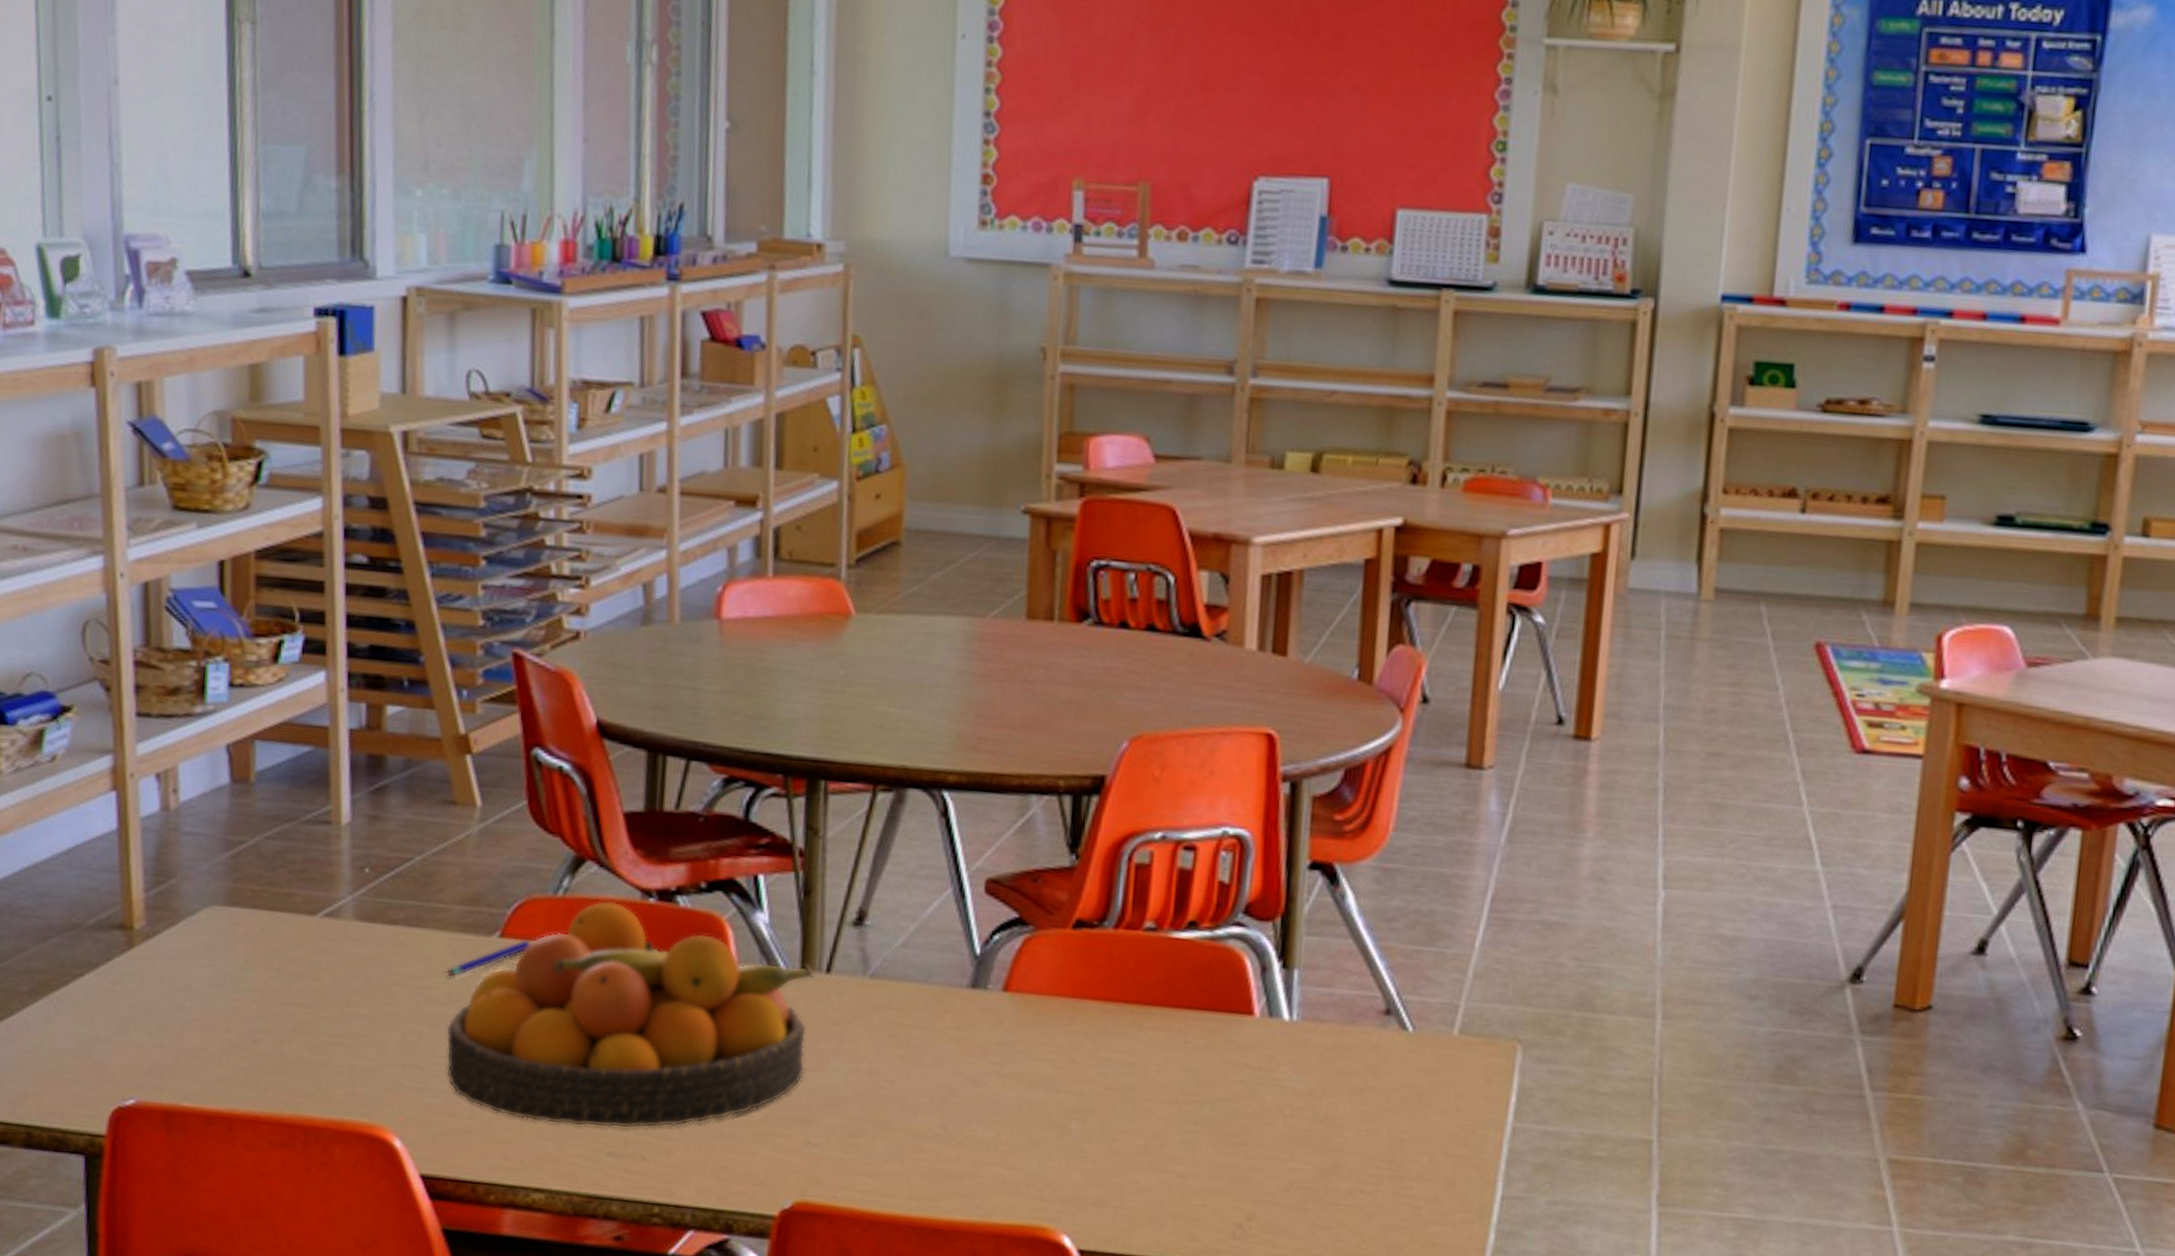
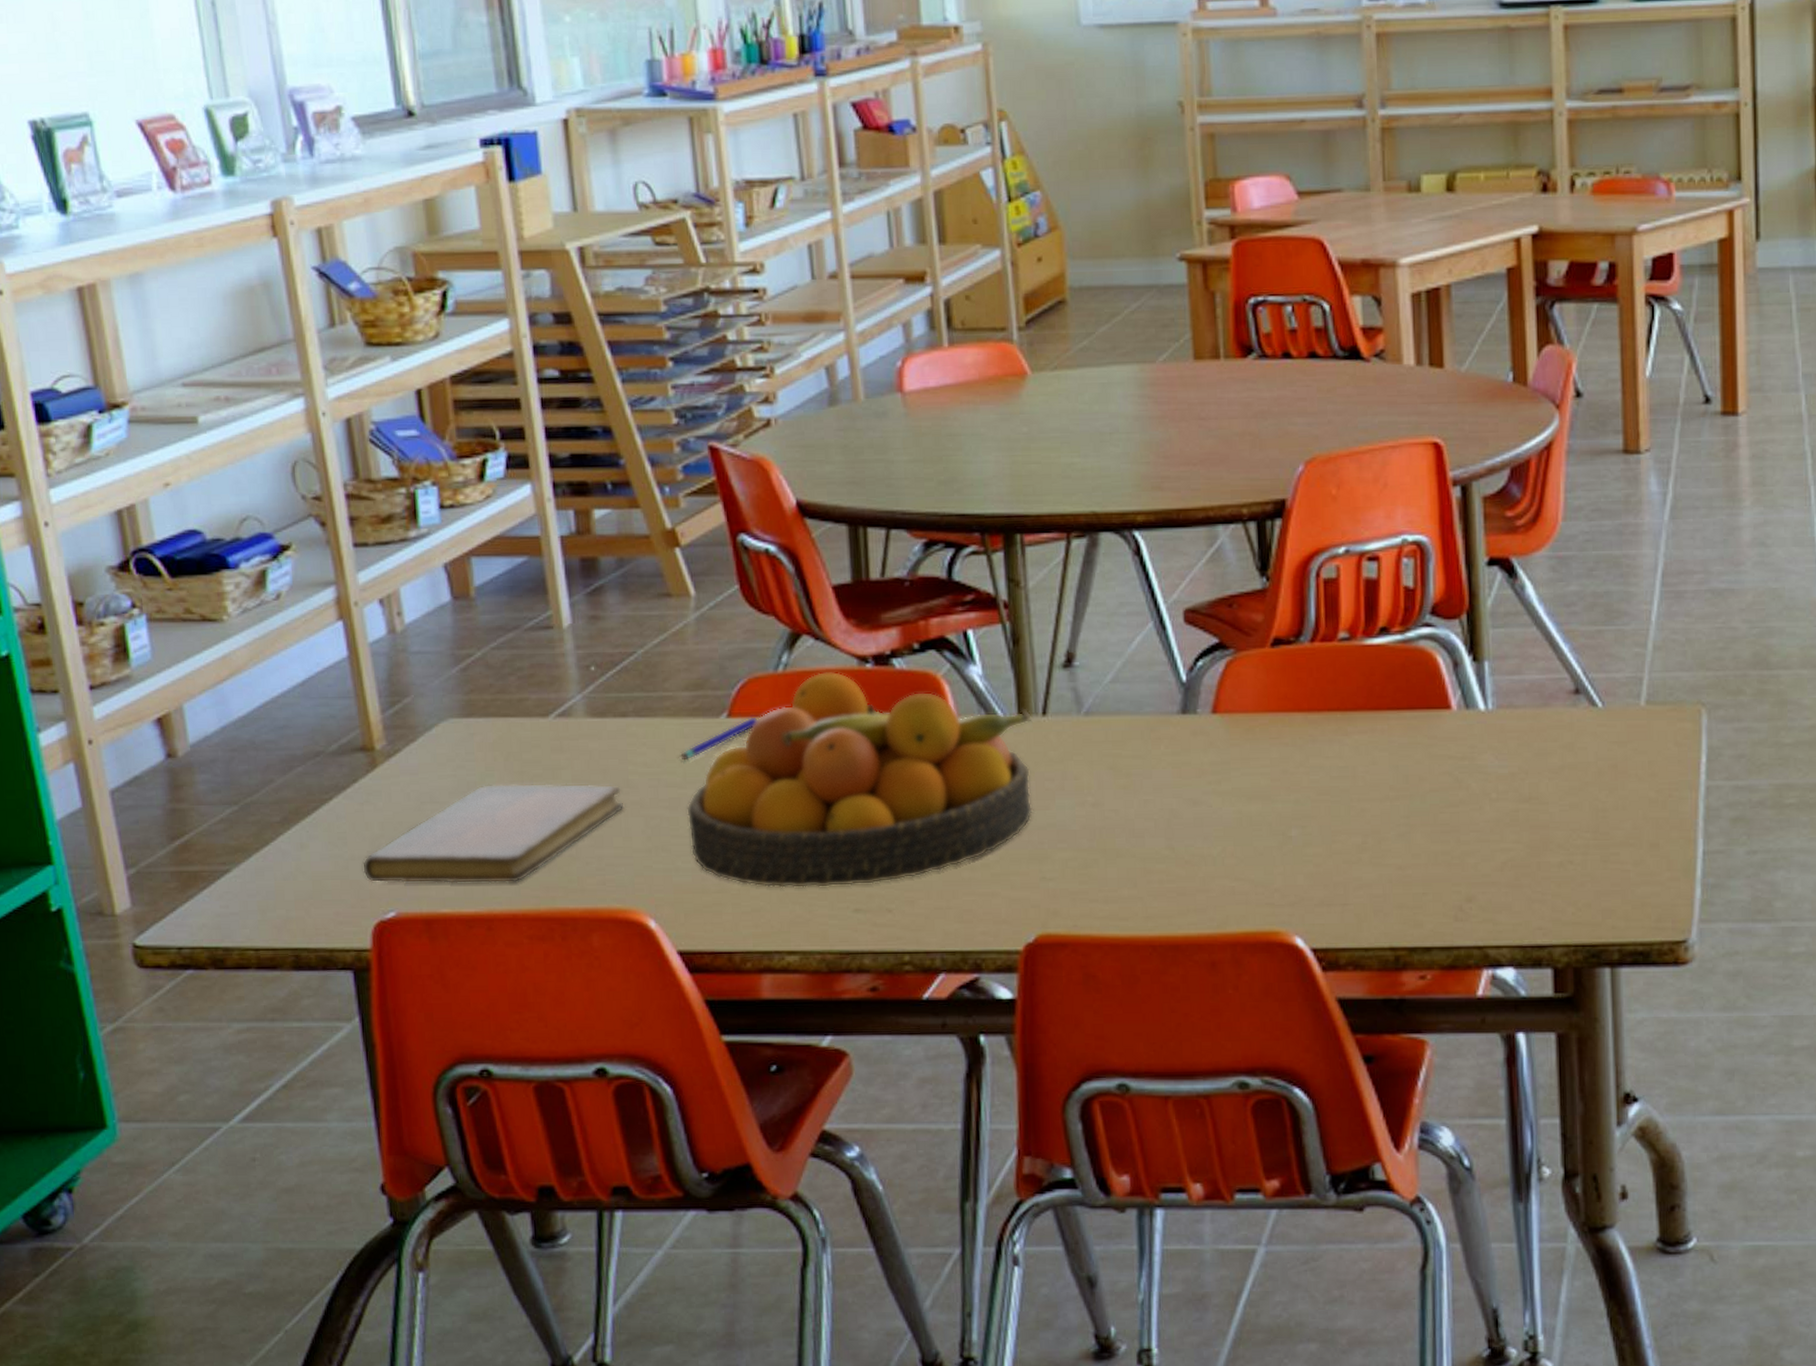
notebook: none [107,977,383,1085] -> present [363,783,625,884]

